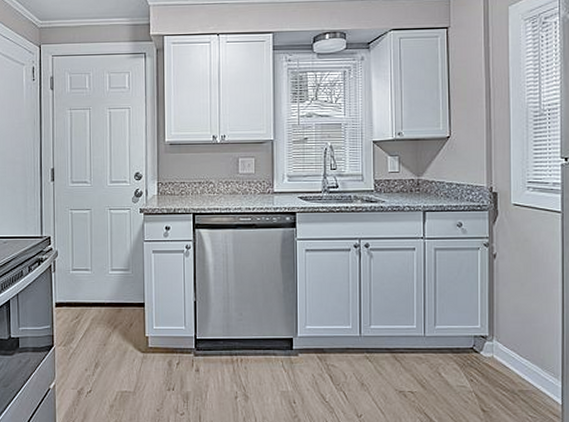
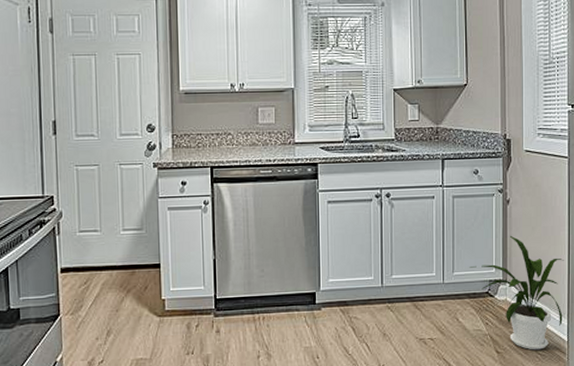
house plant: none [452,290,557,412] -> present [469,235,564,350]

